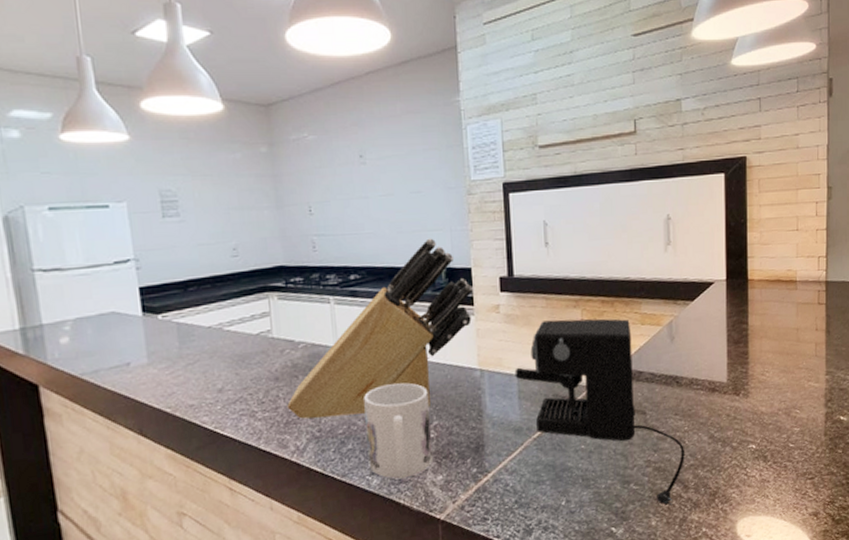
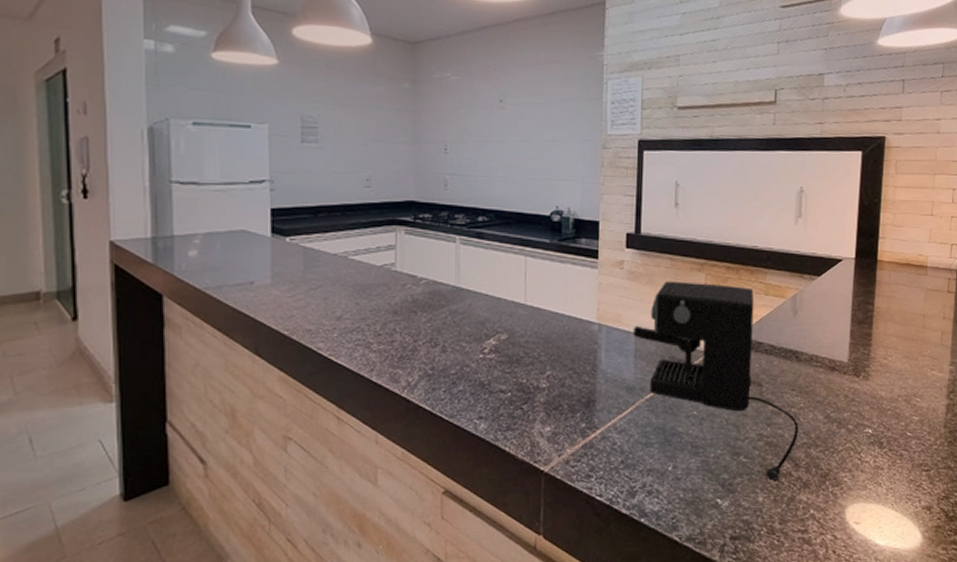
knife block: present [287,238,474,420] -> none [403,187,600,357]
mug: present [364,382,434,480] -> none [478,329,544,428]

